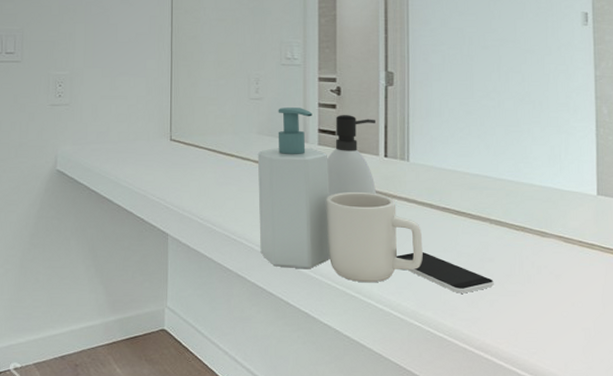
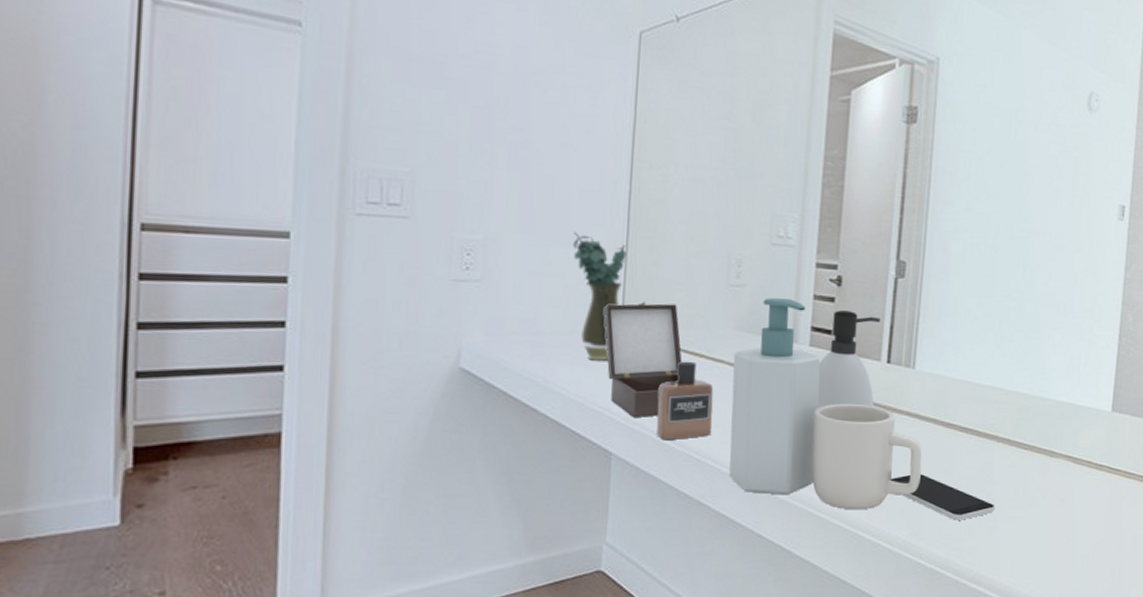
vase: none [133,64,172,162] -> present [573,231,627,361]
jewelry box: none [157,114,229,207] -> present [604,301,696,419]
perfume: none [200,160,244,224] -> present [656,361,714,441]

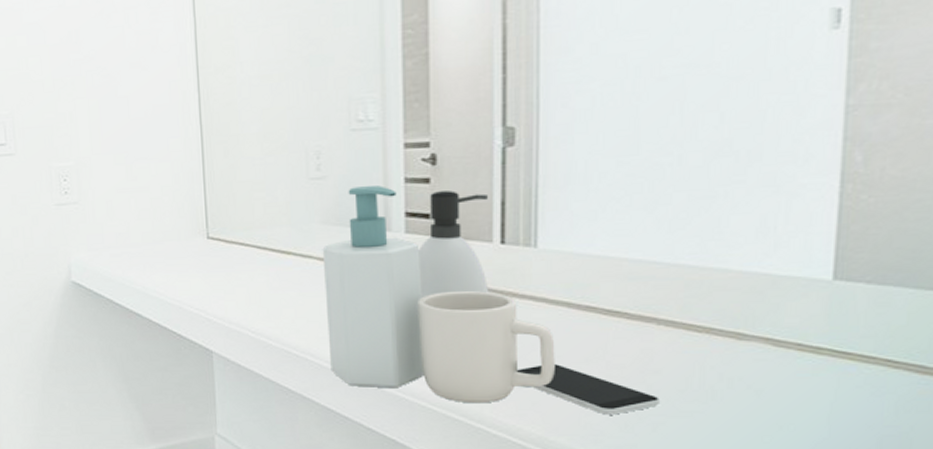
vase: present [573,231,627,361] -> none [152,146,204,266]
jewelry box: present [604,301,696,419] -> none [189,204,286,318]
perfume: present [656,361,714,441] -> none [249,259,308,338]

